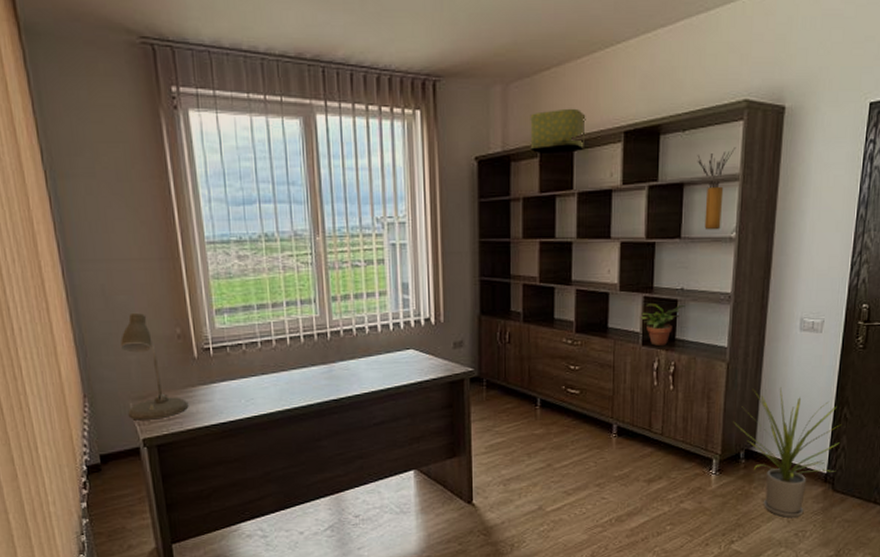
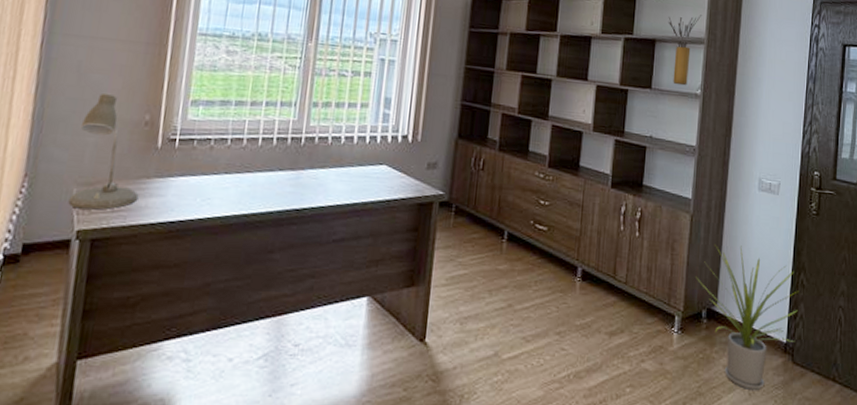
potted plant: present [640,303,685,346] -> none [610,147,653,190]

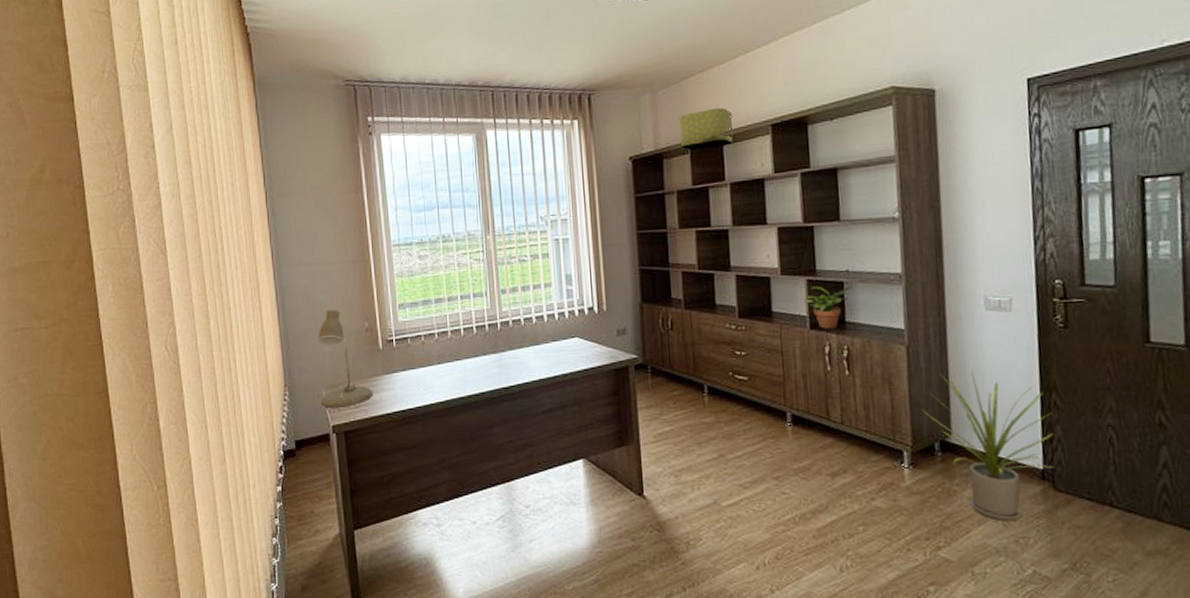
potted plant: none [610,147,653,190] -> present [805,286,853,329]
vase: present [668,15,702,85] -> none [848,131,888,211]

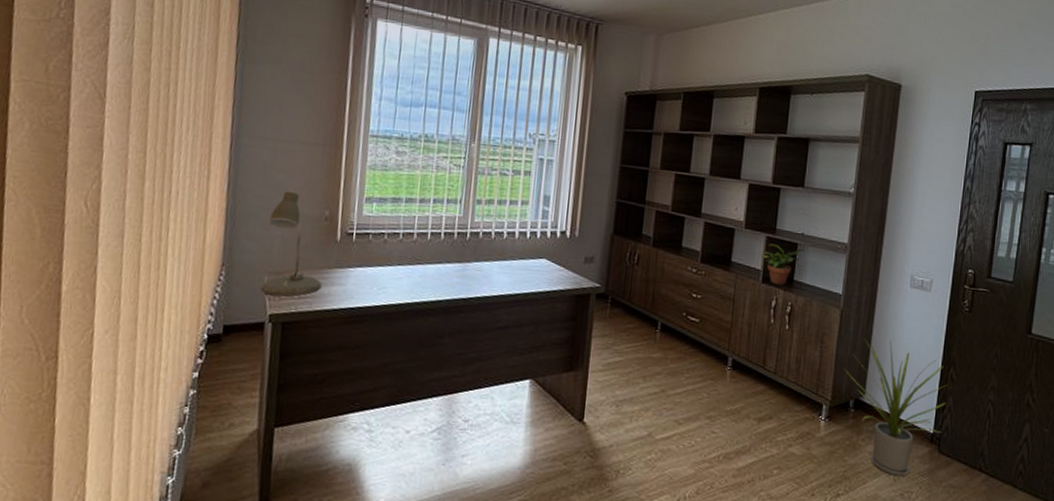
storage box: present [679,107,733,151] -> none [675,61,726,99]

